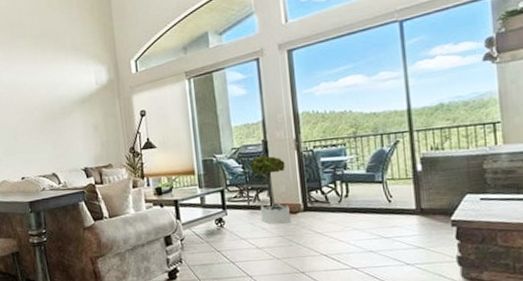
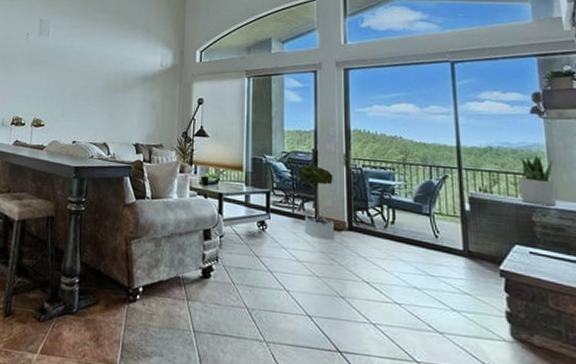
planter: none [470,103,509,154] -> present [518,155,557,207]

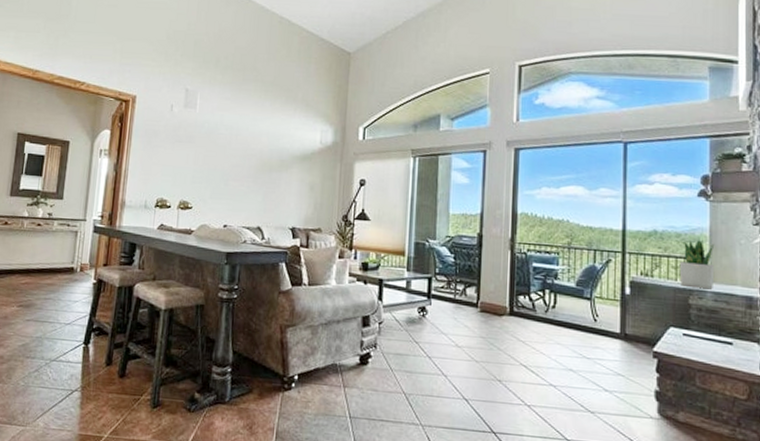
potted tree: present [298,164,334,240] -> none [462,249,497,325]

